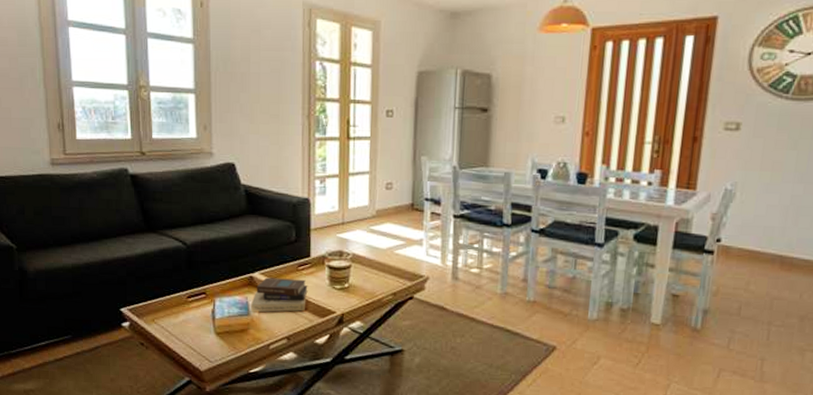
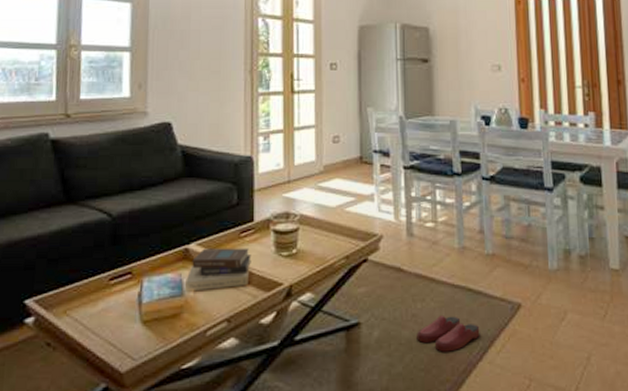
slippers: none [454,349,514,381] -> present [417,315,480,352]

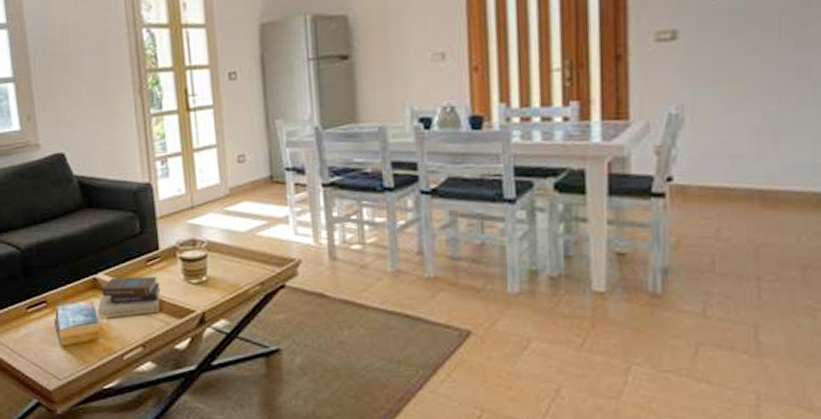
slippers: present [417,315,480,352] -> none [344,342,420,380]

